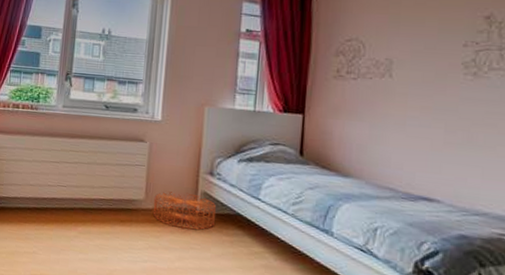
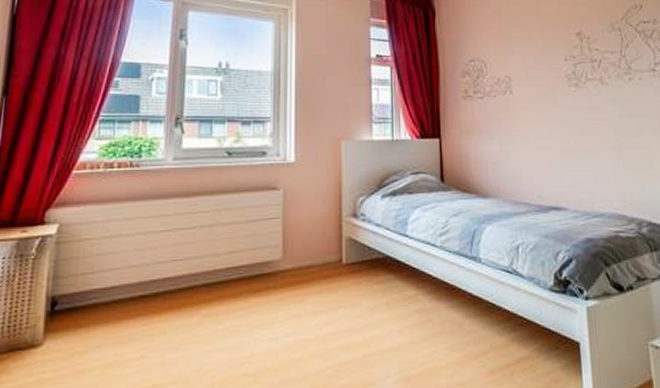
basket: present [152,191,216,230] -> none [293,242,363,285]

